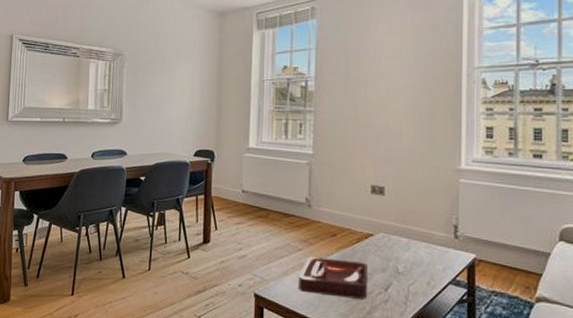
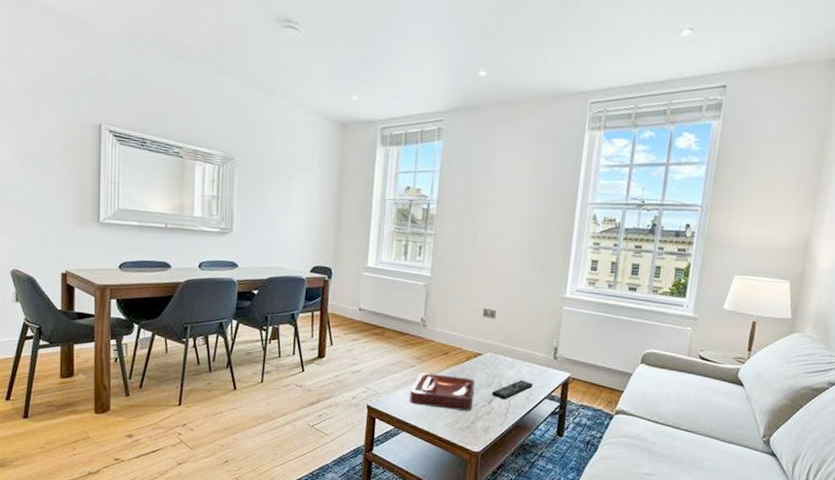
remote control: none [388,262,434,286] -> present [492,379,534,400]

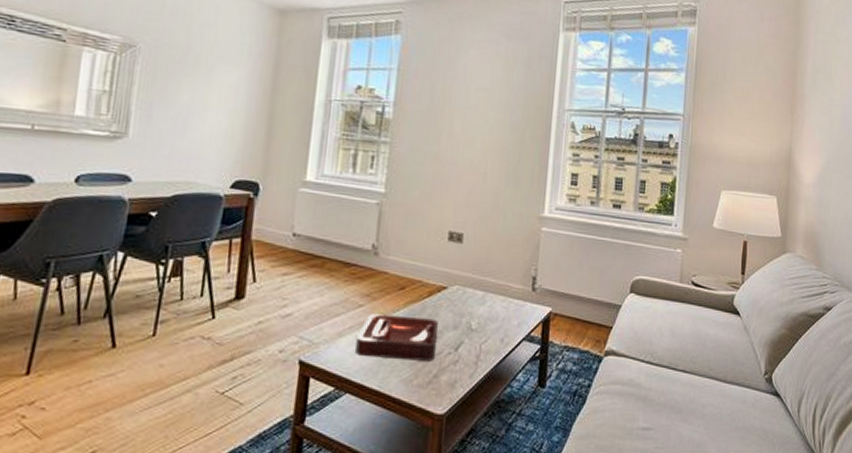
remote control: present [492,379,534,400] -> none [459,317,509,344]

